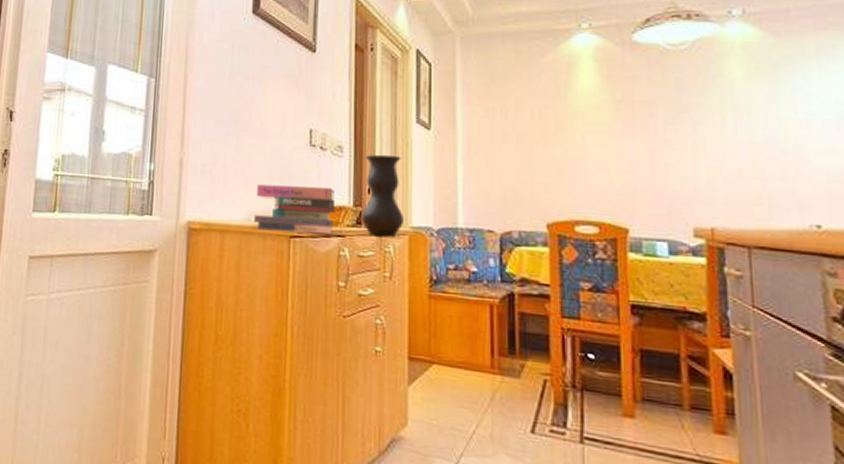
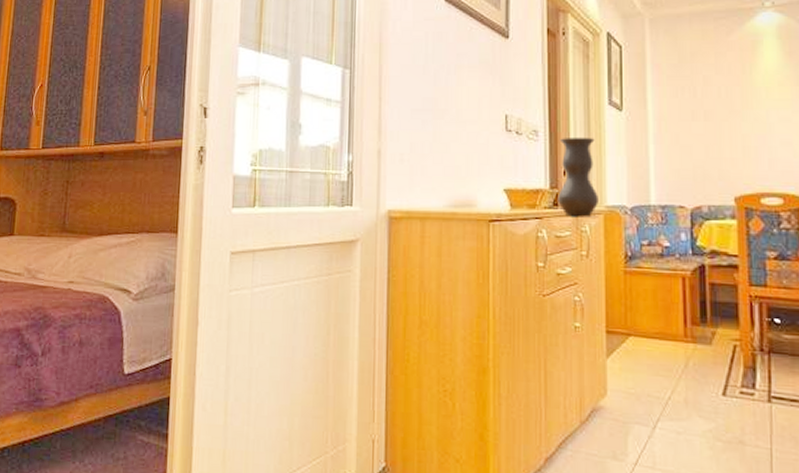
books: present [250,184,336,235] -> none [450,171,533,217]

